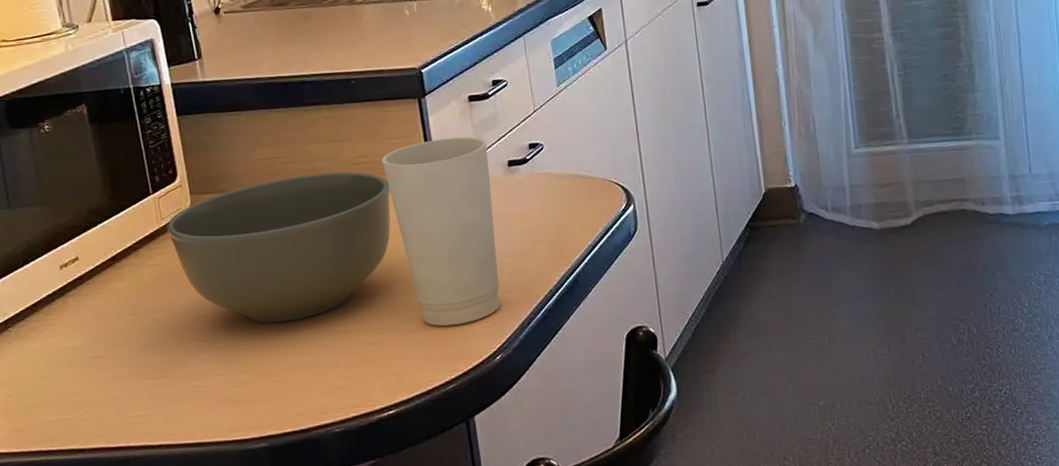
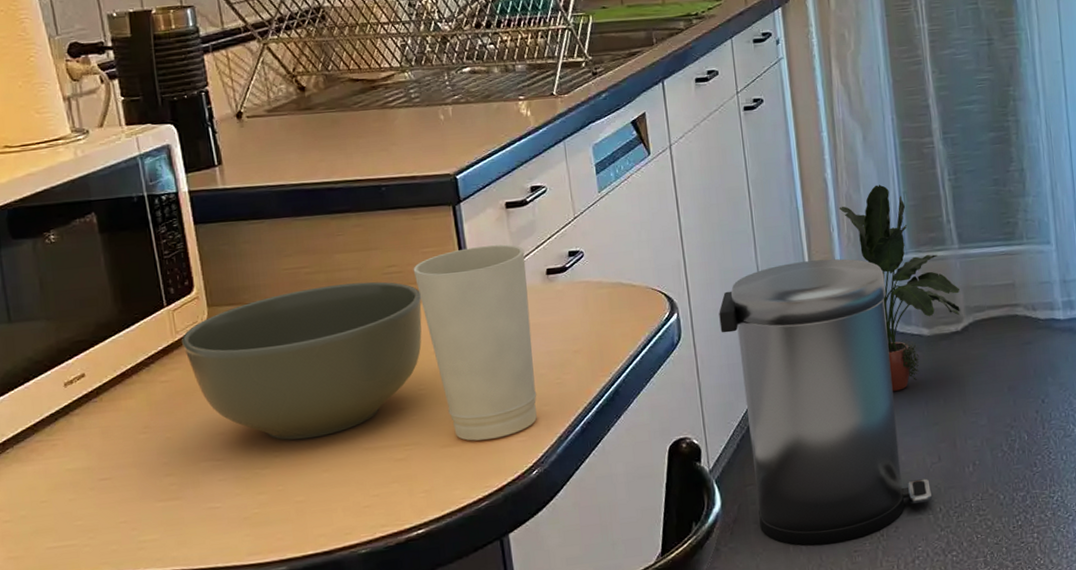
pedal bin: none [673,152,883,433] -> present [719,258,933,546]
potted plant: none [790,79,910,284] -> present [838,184,960,391]

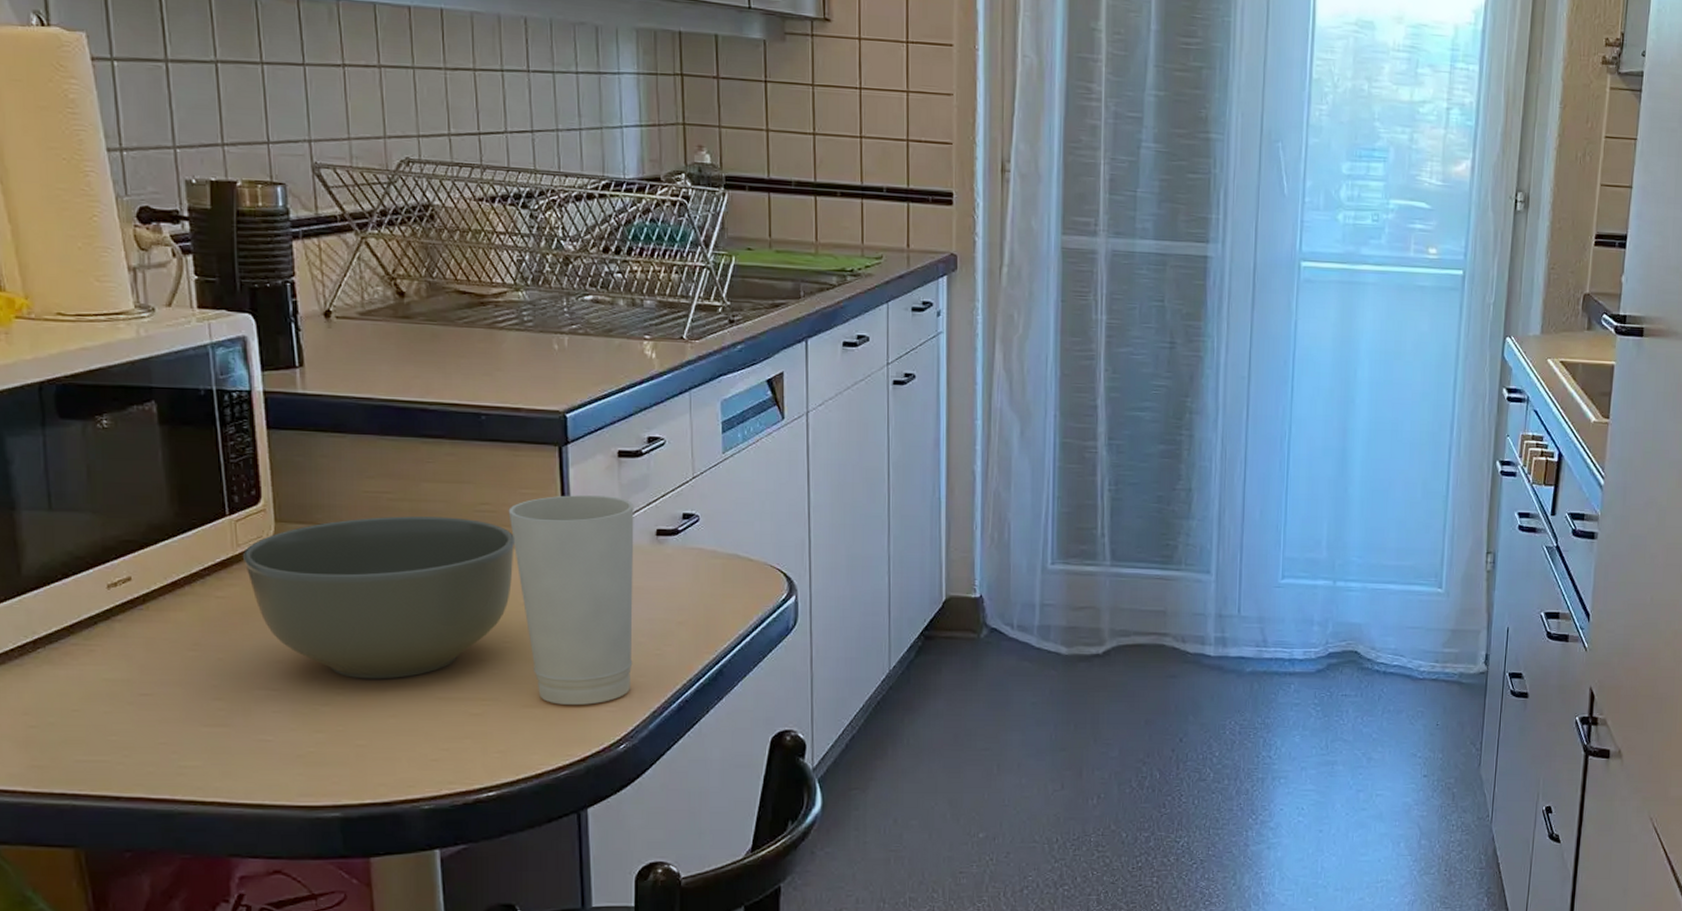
pedal bin: present [719,258,933,546] -> none [841,557,1050,862]
potted plant: present [838,184,960,391] -> none [985,485,1106,709]

